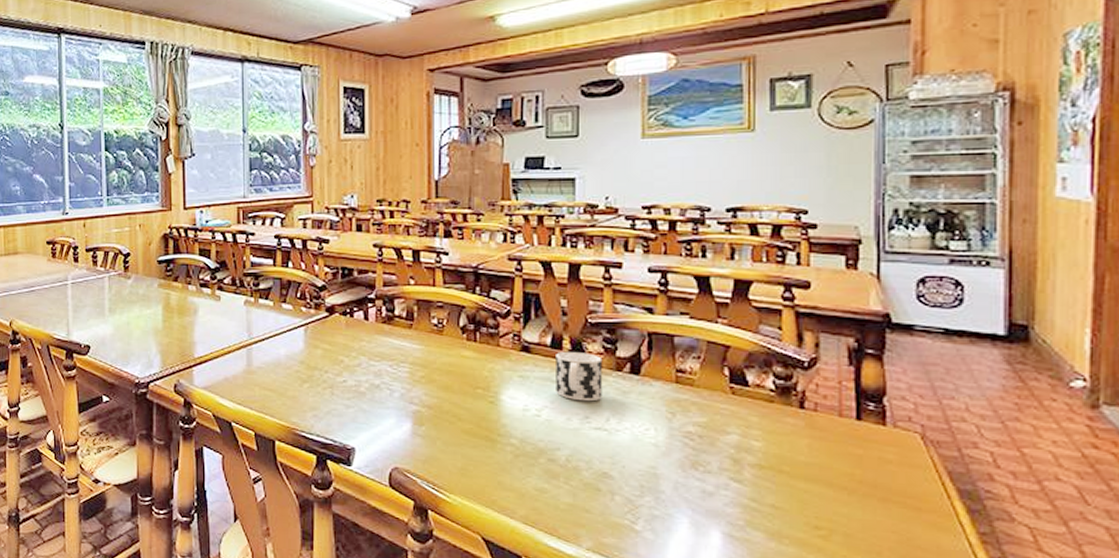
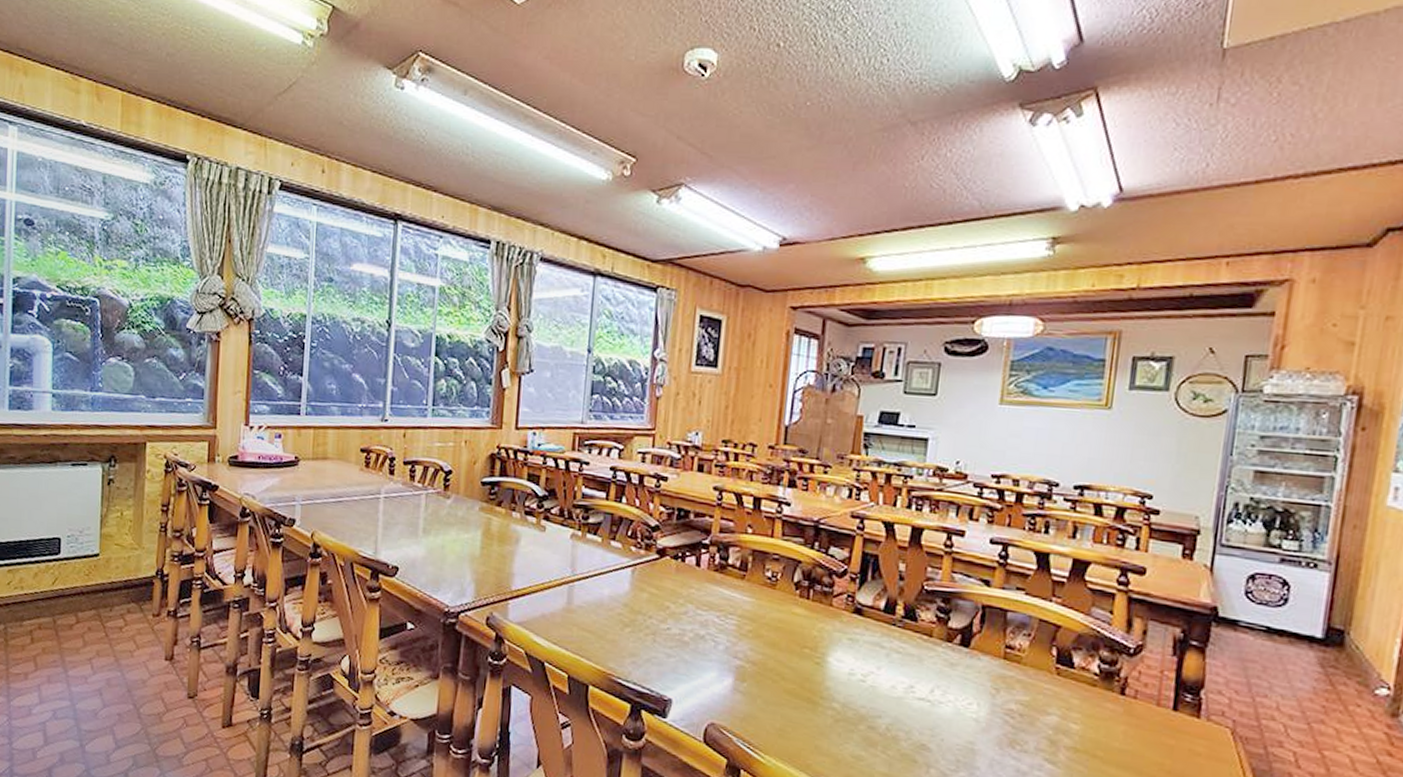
cup: present [556,351,603,402] -> none [883,617,934,671]

